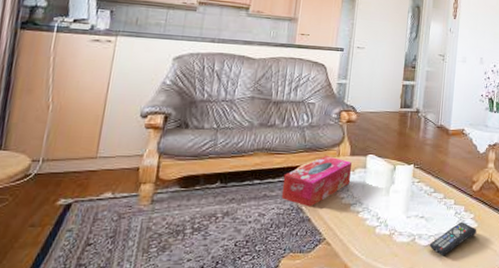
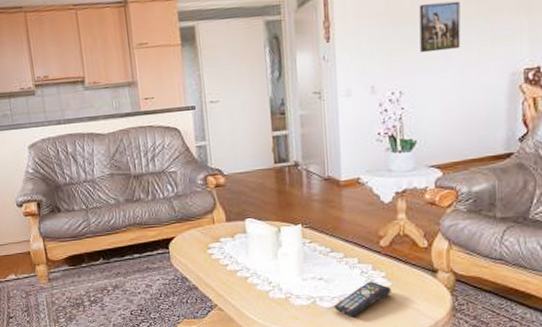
tissue box: present [281,156,353,207] -> none [161,224,232,276]

